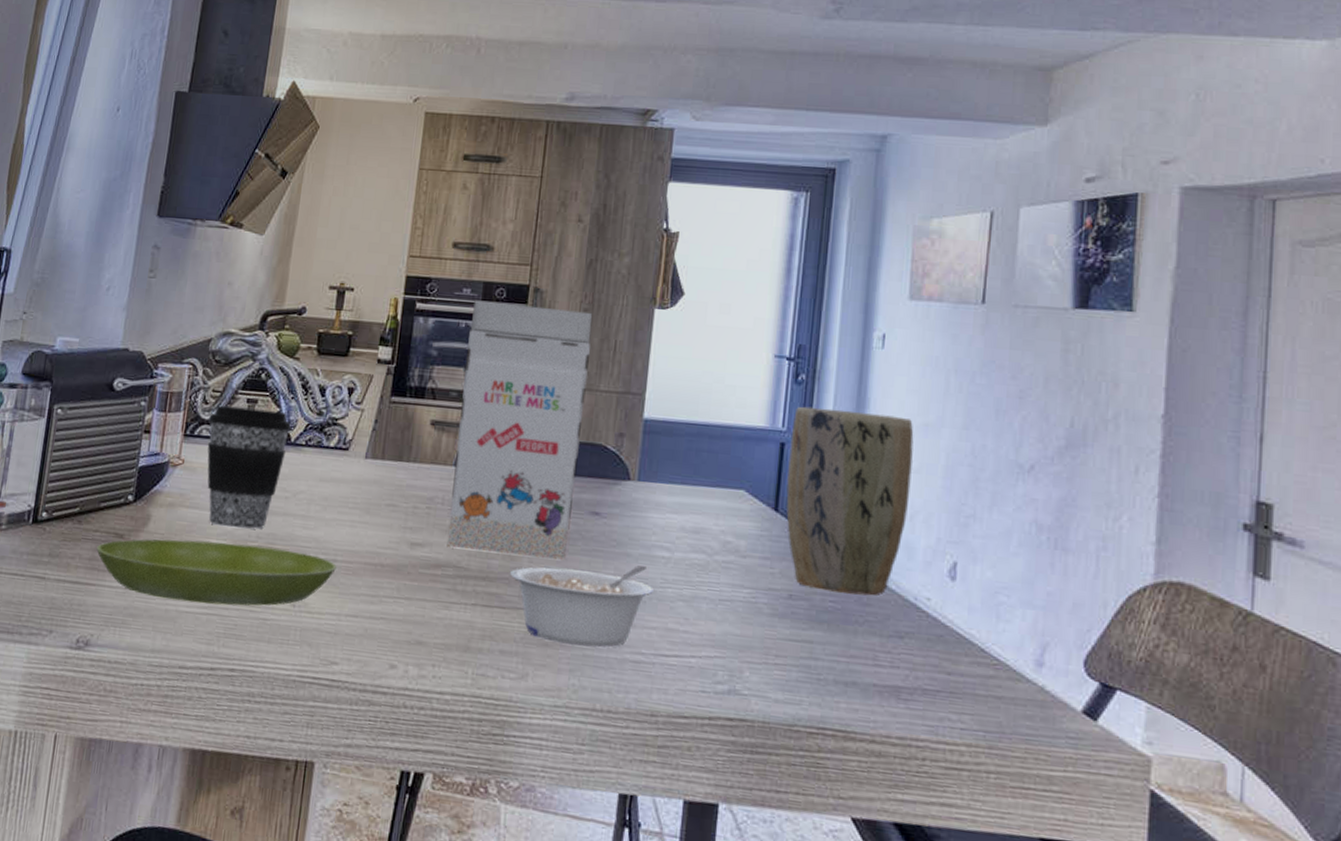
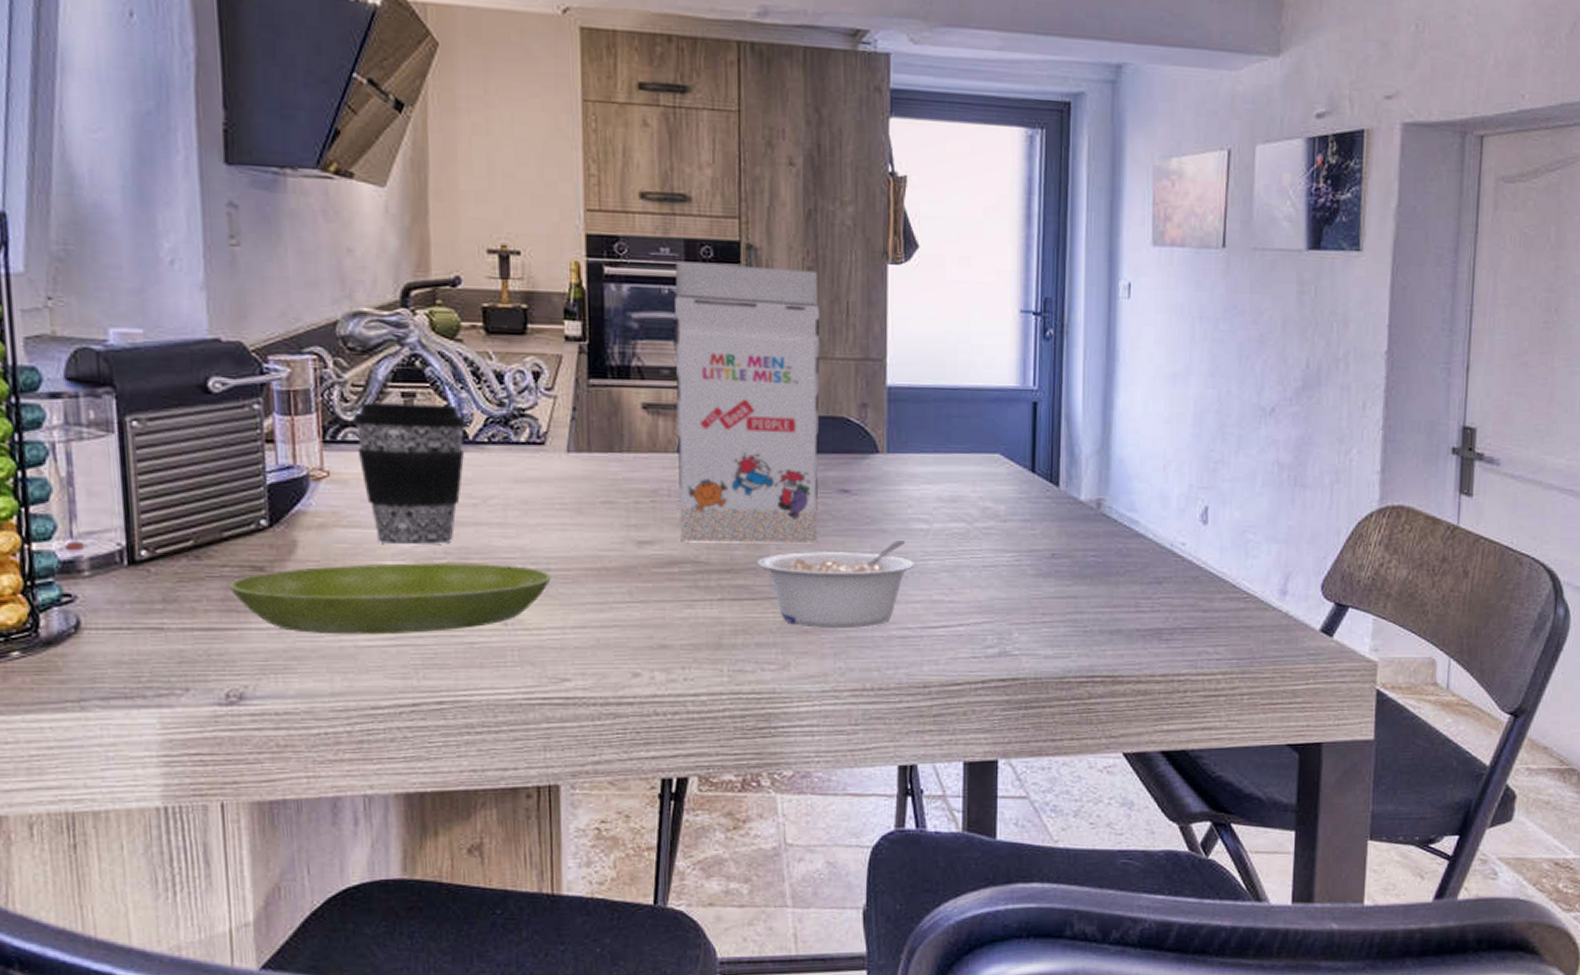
plant pot: present [786,406,914,596] -> none [1042,363,1163,547]

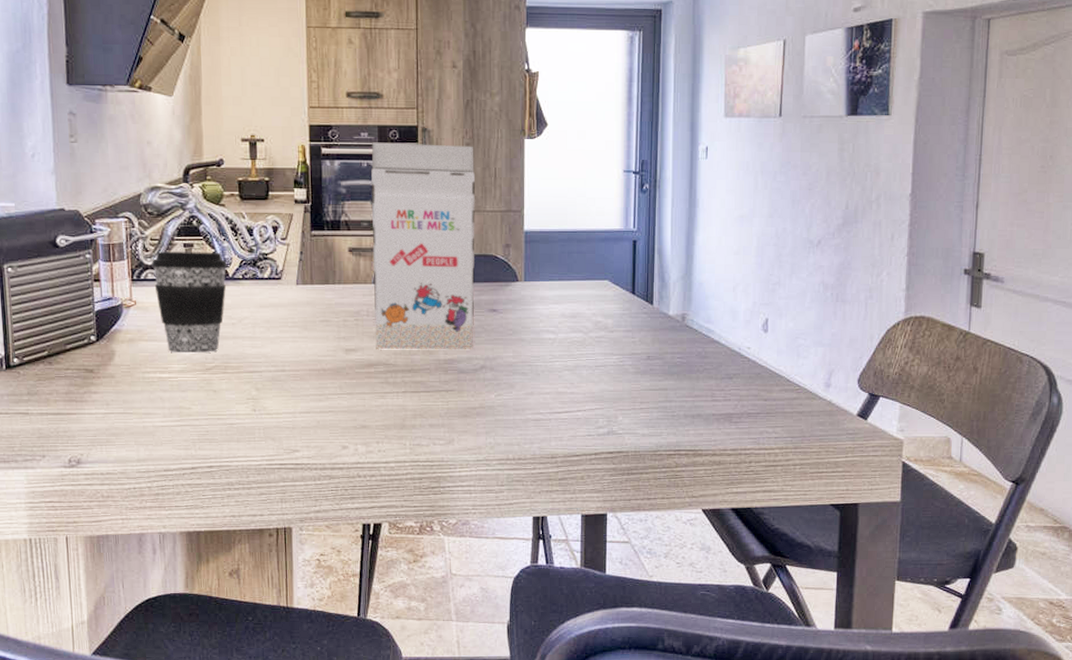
saucer: present [229,563,551,635] -> none [71,366,286,418]
legume: present [758,541,914,630] -> none [431,347,545,414]

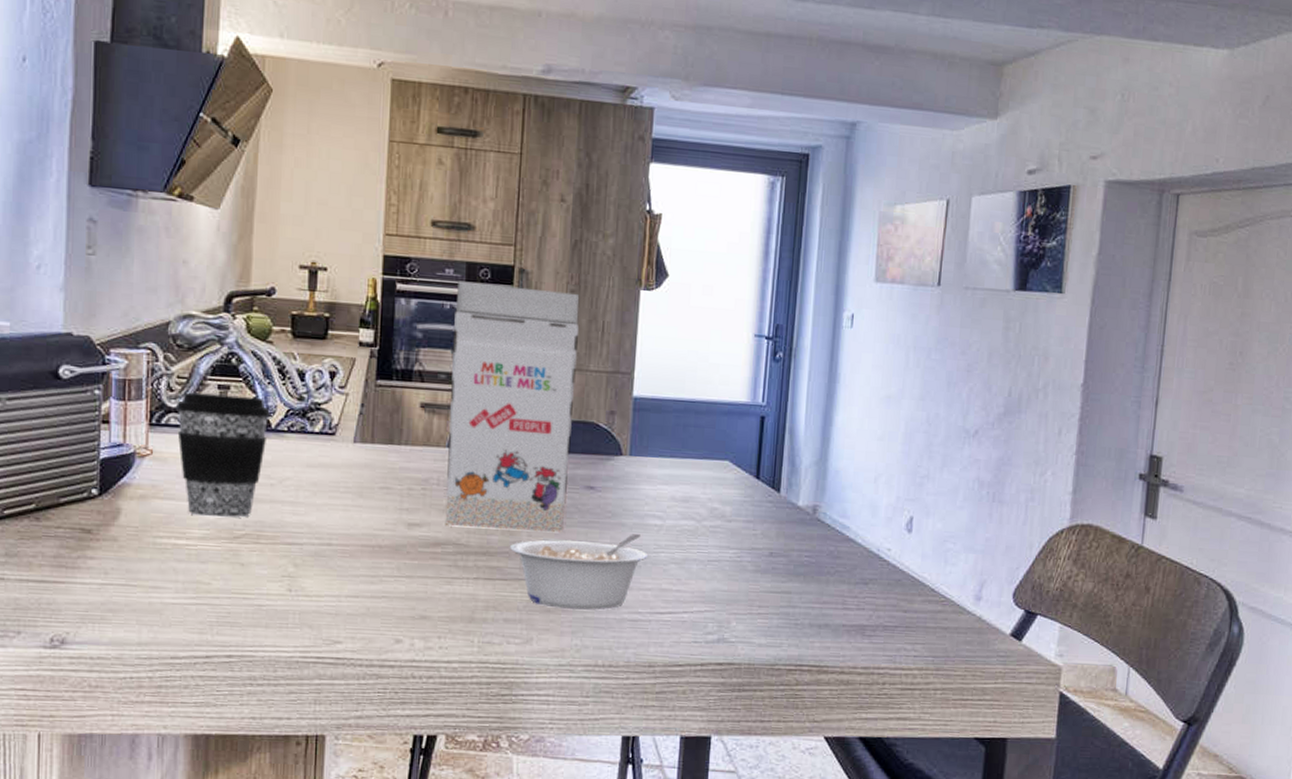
legume: none [431,347,545,414] -> present [510,534,648,611]

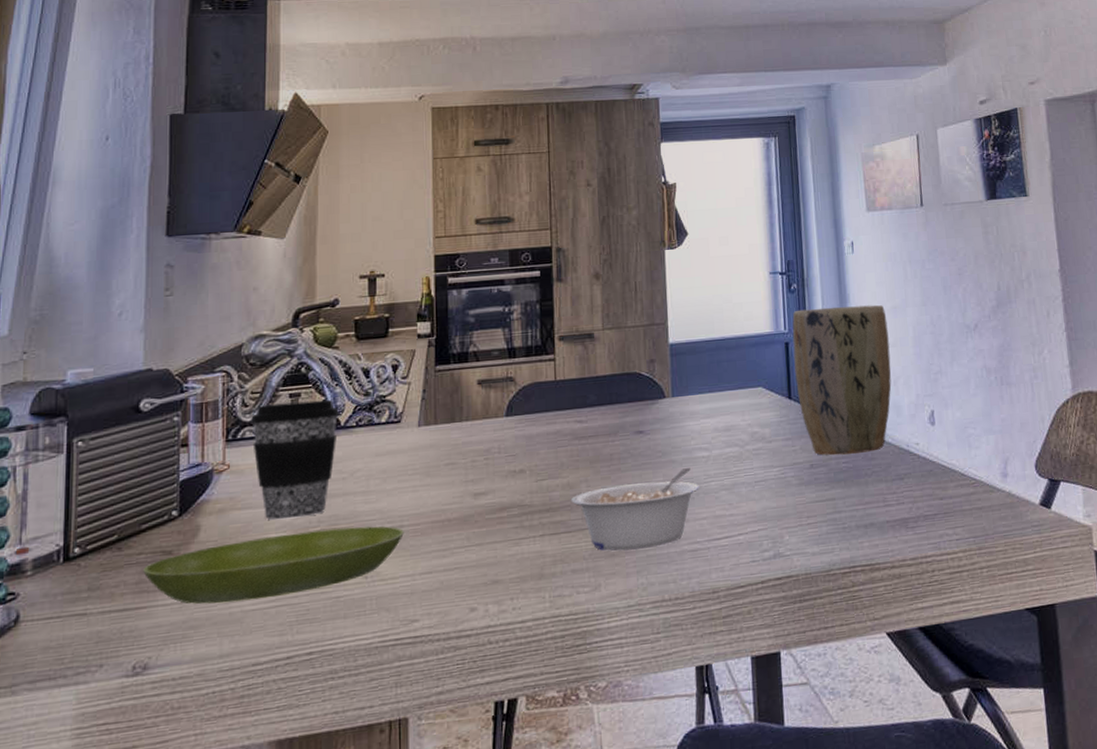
saucer: none [61,532,332,594] -> present [143,526,404,604]
gift box: present [445,280,580,533] -> none [502,261,619,490]
plant pot: none [766,382,878,550] -> present [792,304,892,456]

